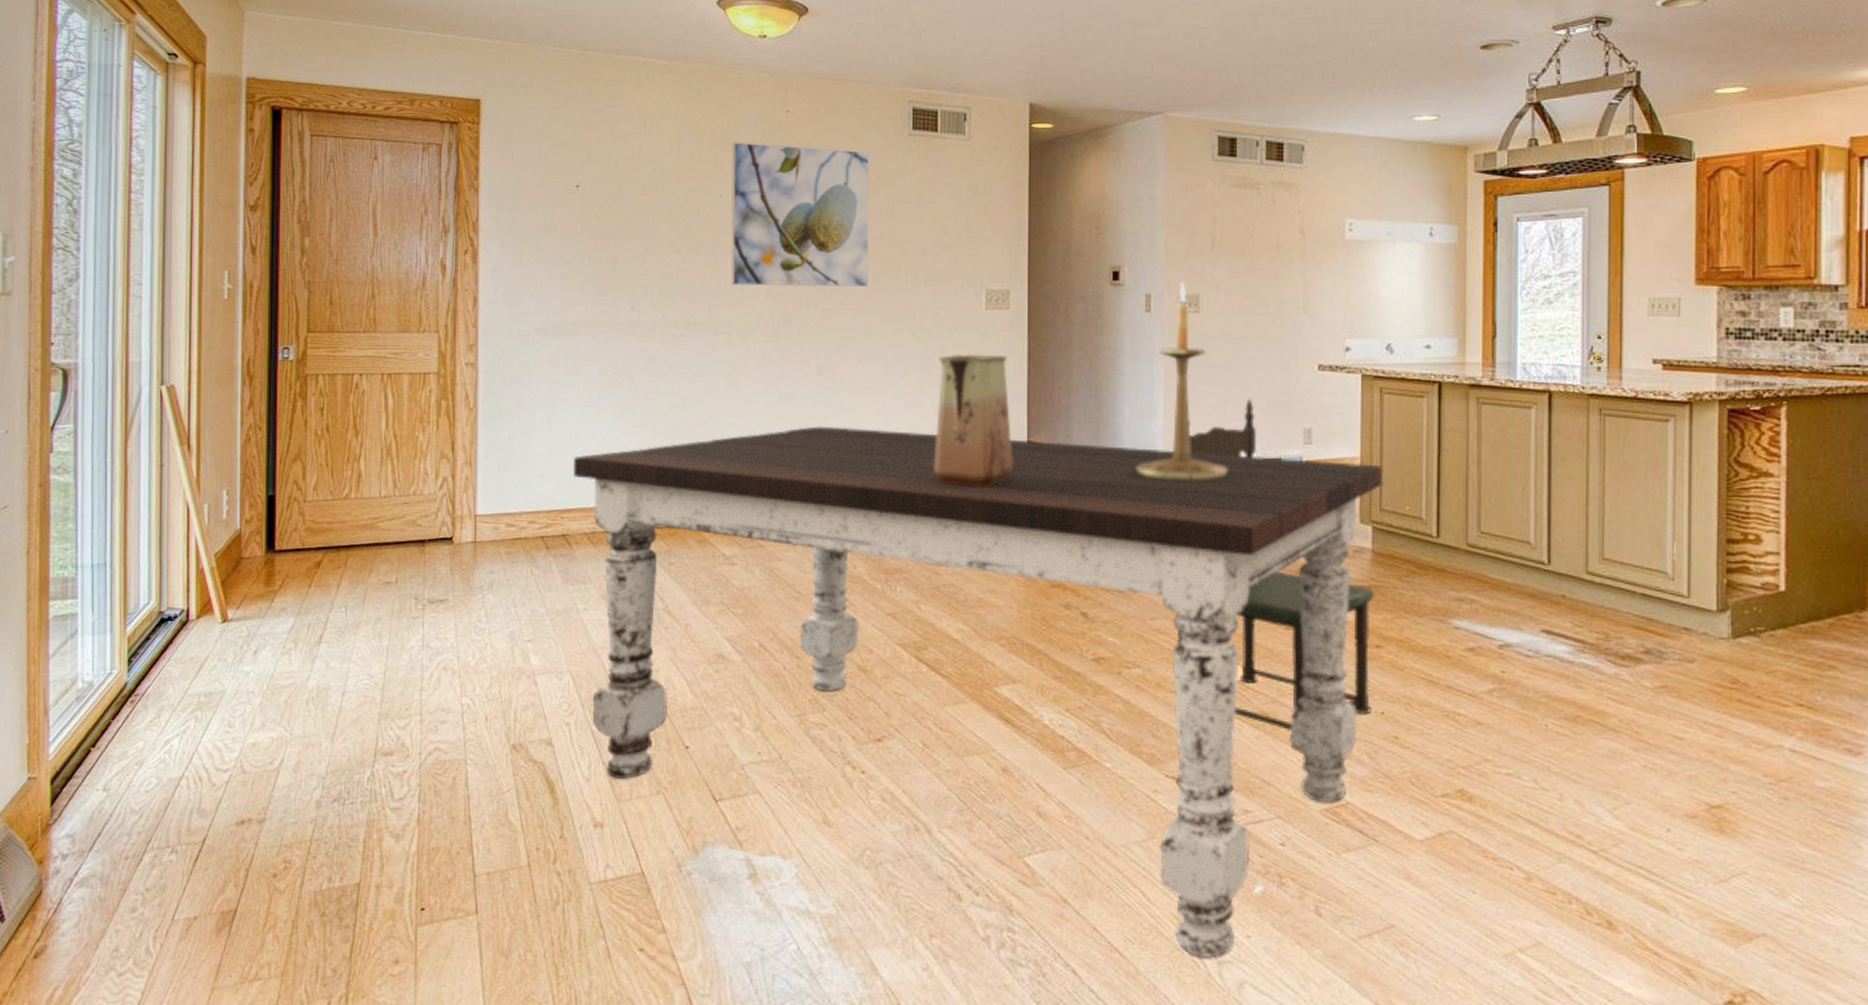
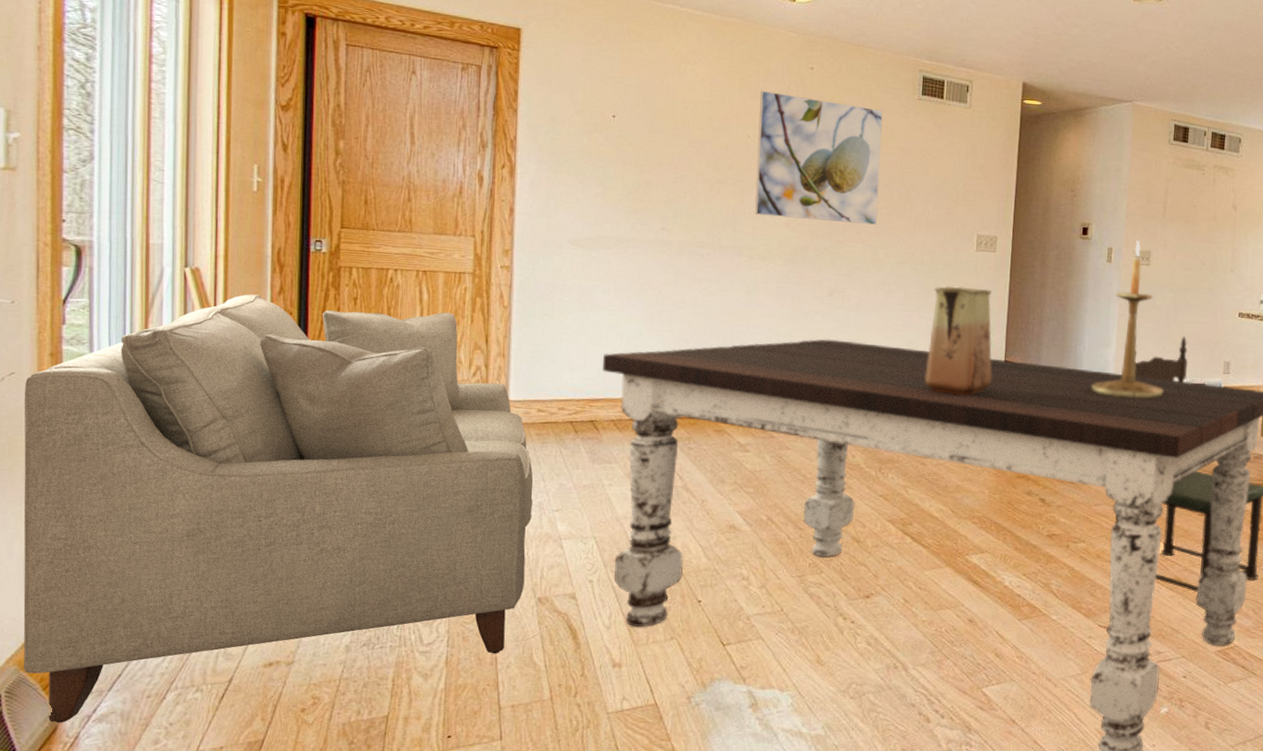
sofa: none [12,410,504,888] -> present [23,294,534,724]

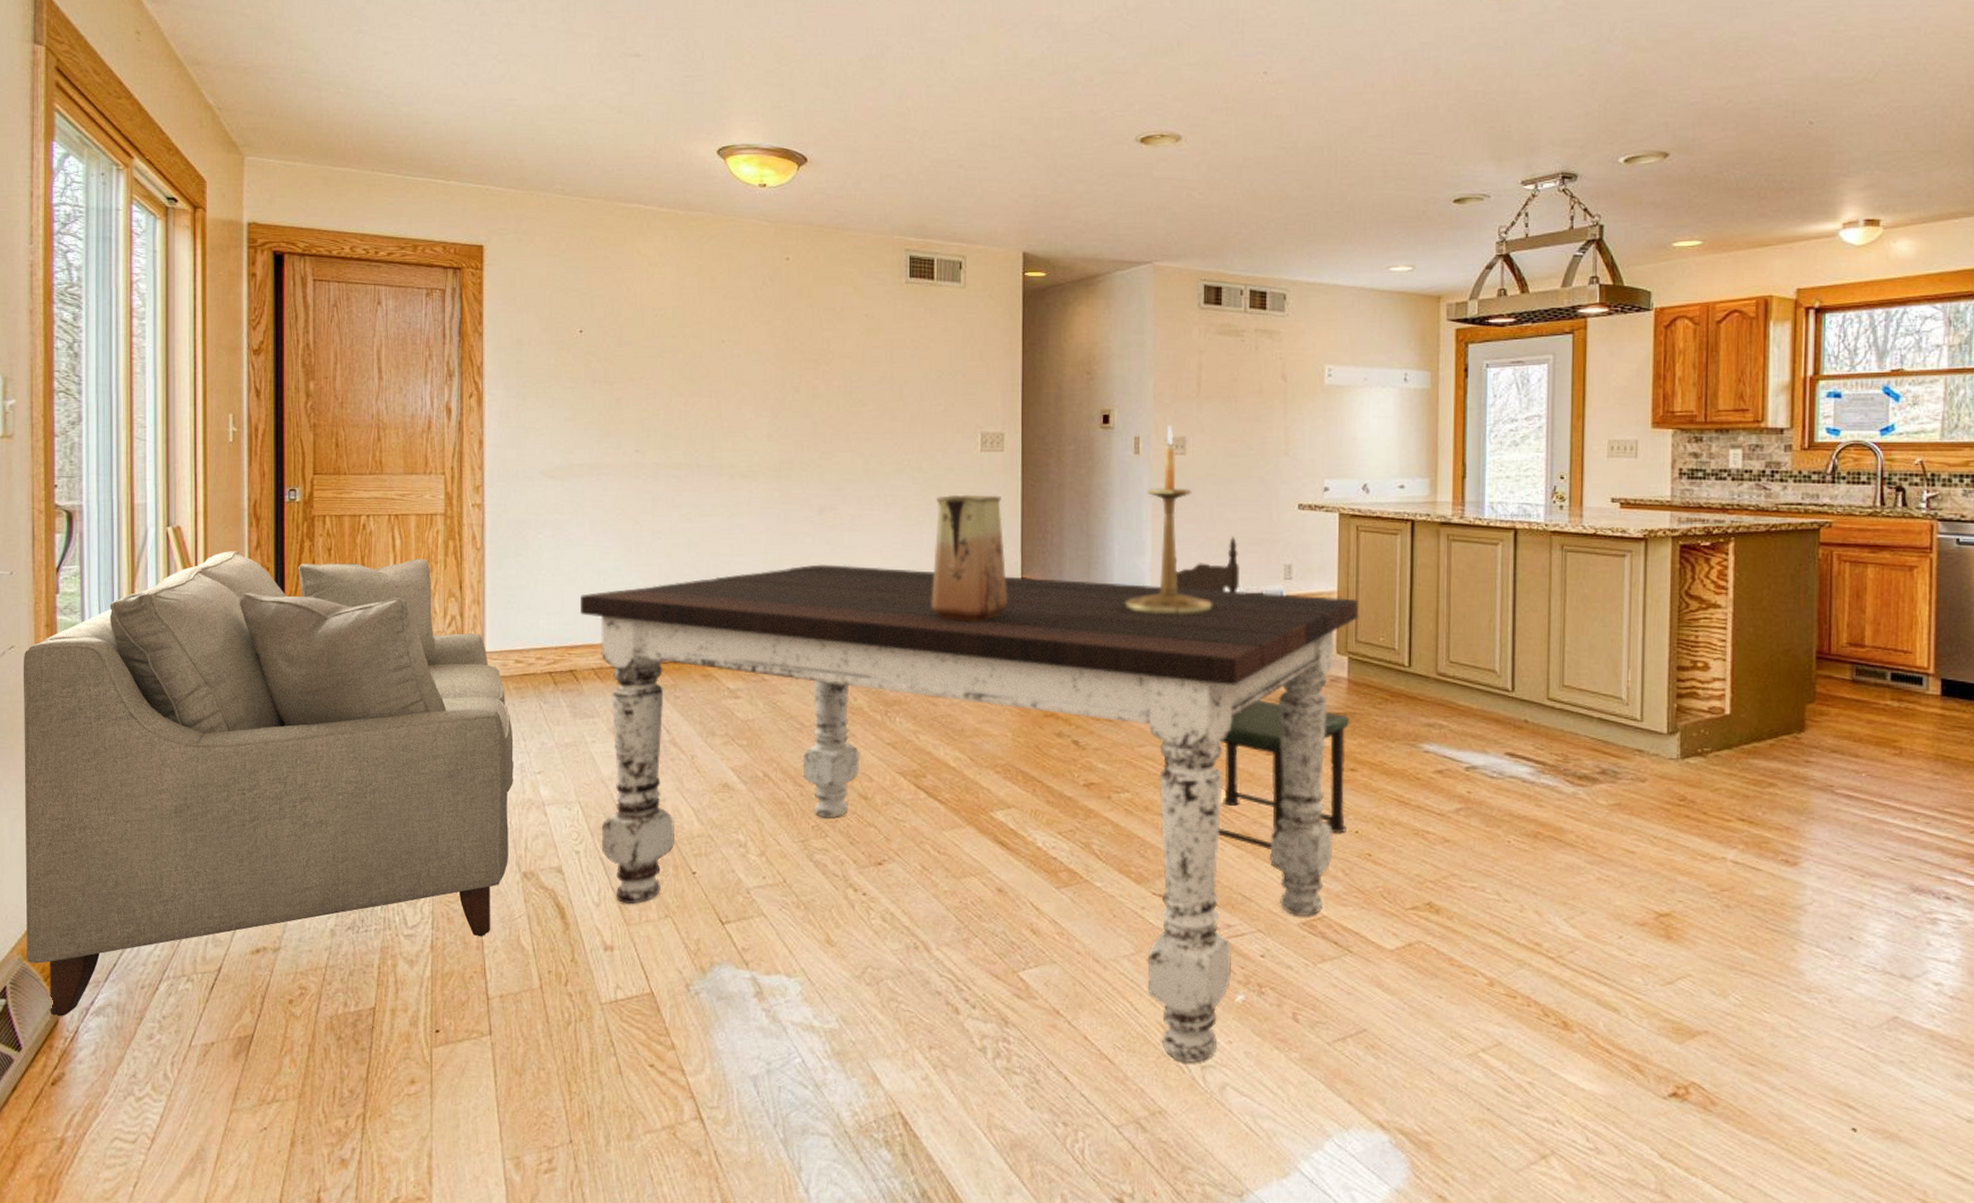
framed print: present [755,90,883,226] -> none [733,288,868,431]

